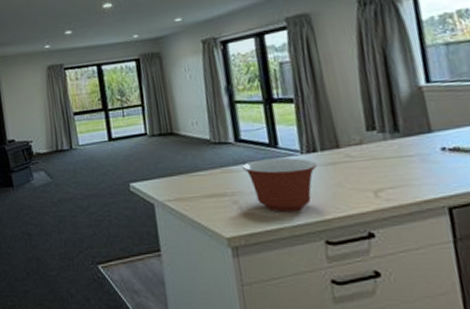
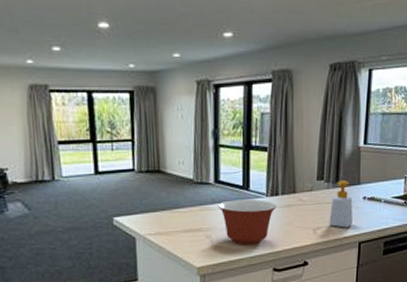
soap bottle: none [393,128,432,189] -> present [329,179,353,228]

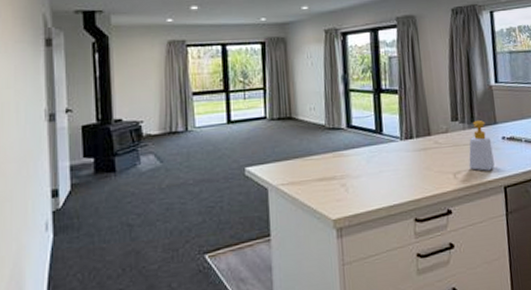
mixing bowl: present [218,199,277,245] -> none [352,143,413,194]

